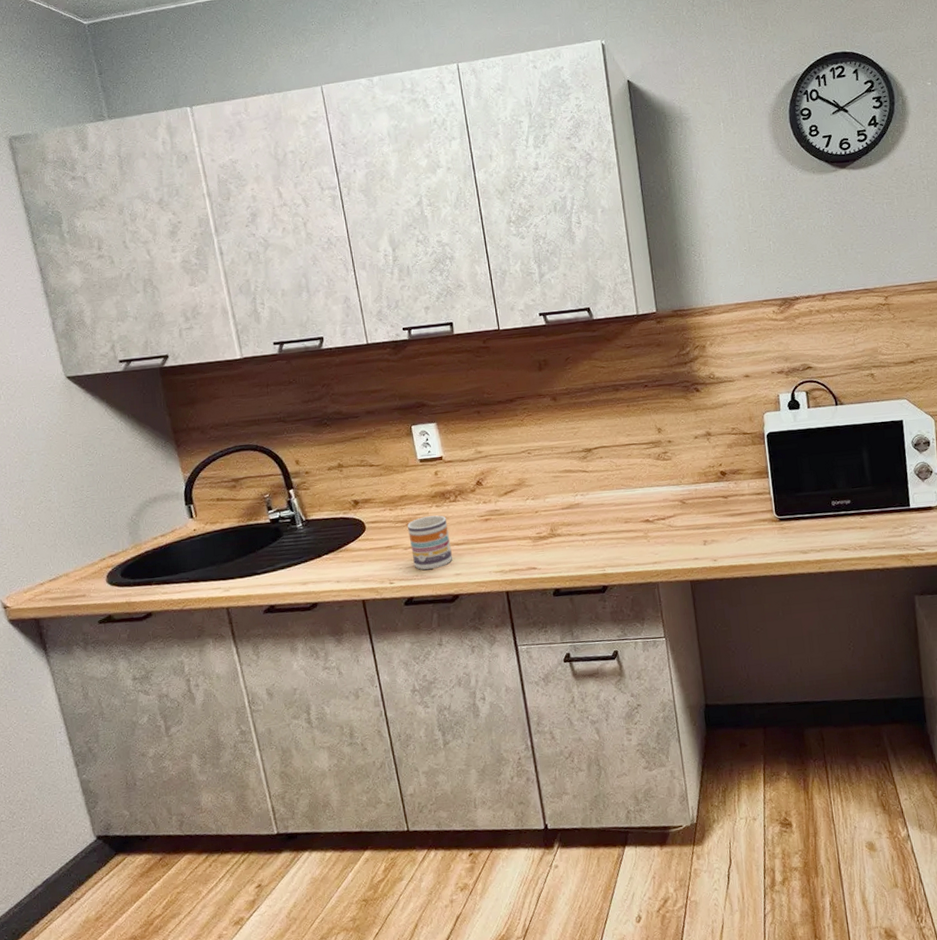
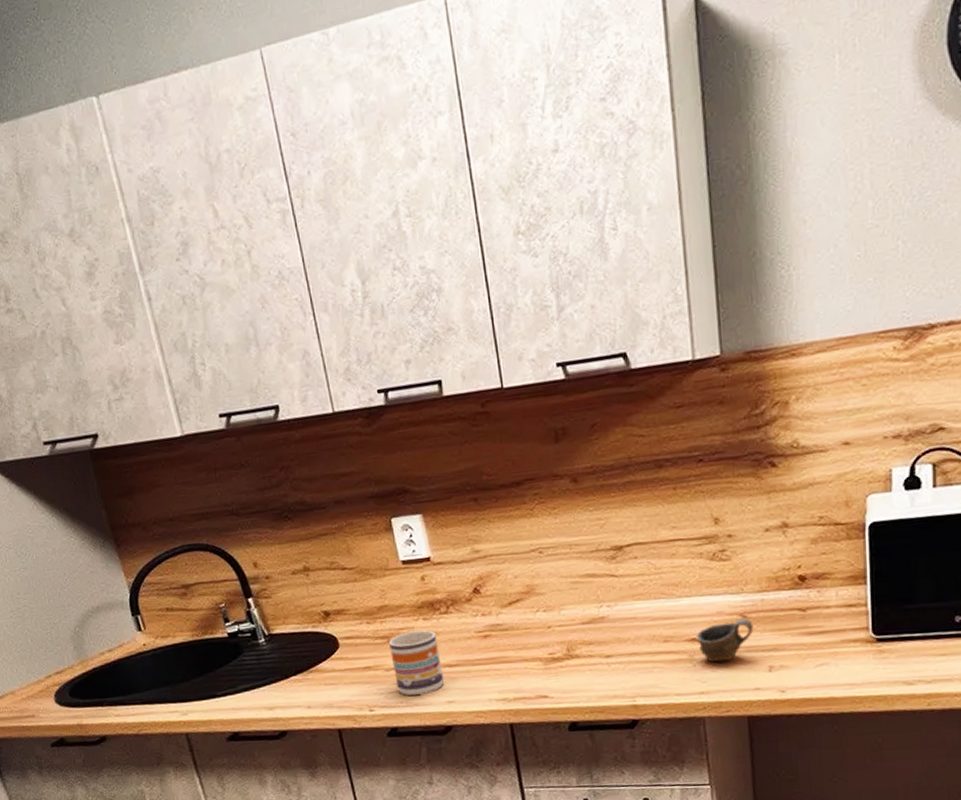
cup: none [648,504,691,539] -> present [695,618,754,663]

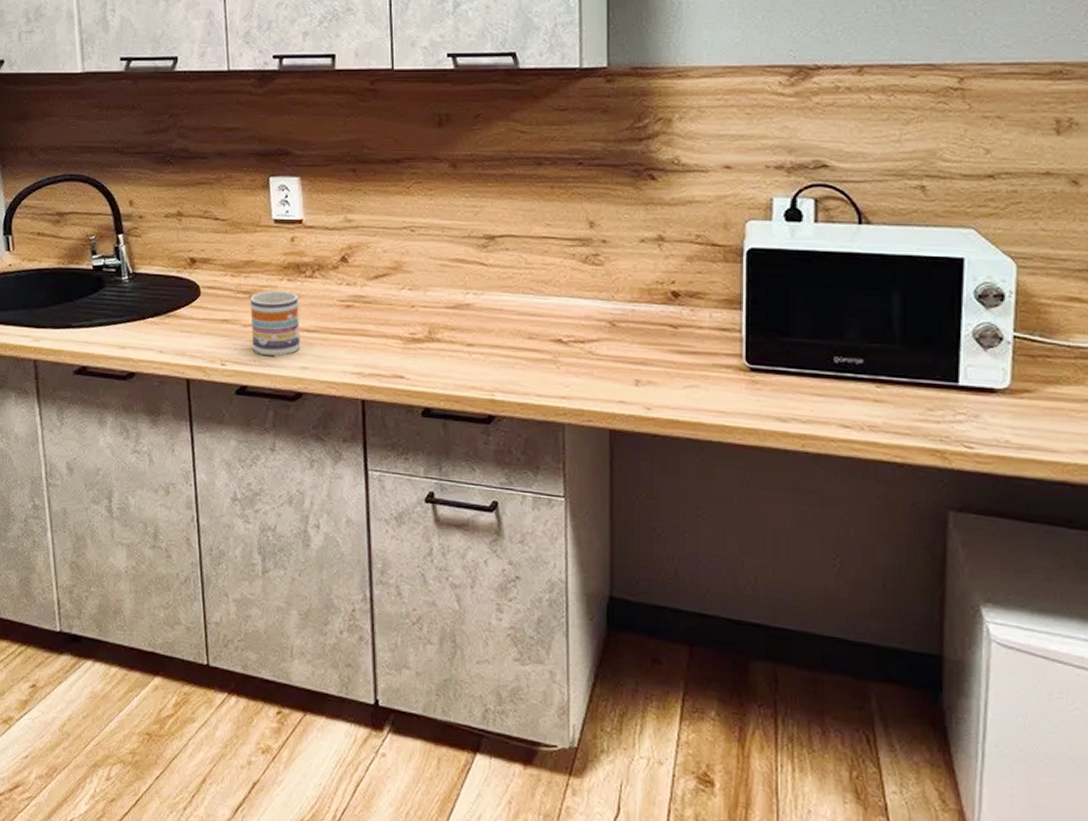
cup: present [695,618,754,663] -> none [561,326,622,368]

